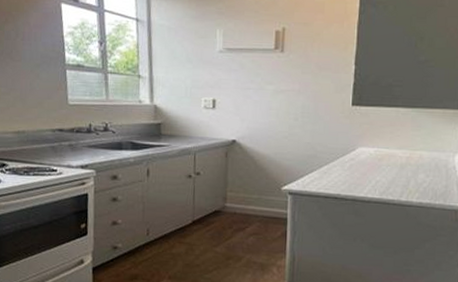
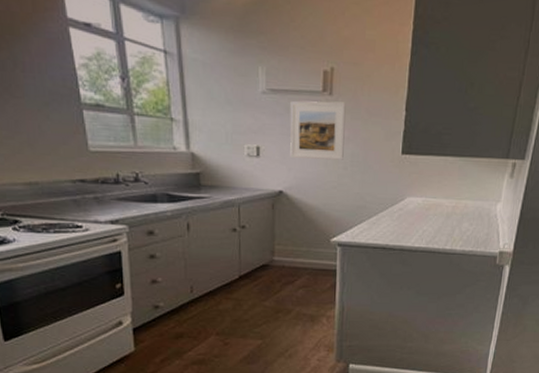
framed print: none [243,58,297,112] -> present [290,101,346,160]

